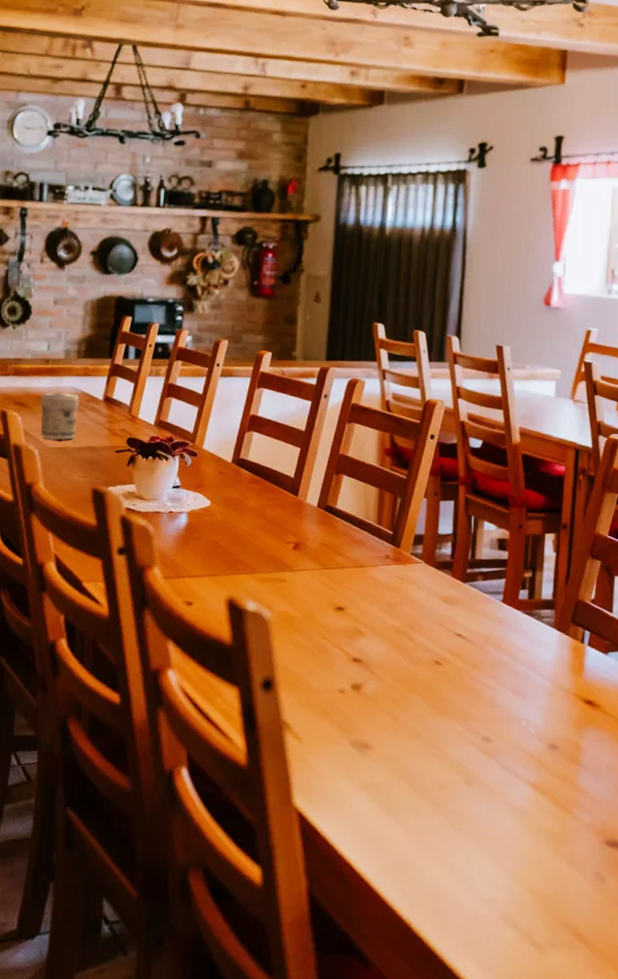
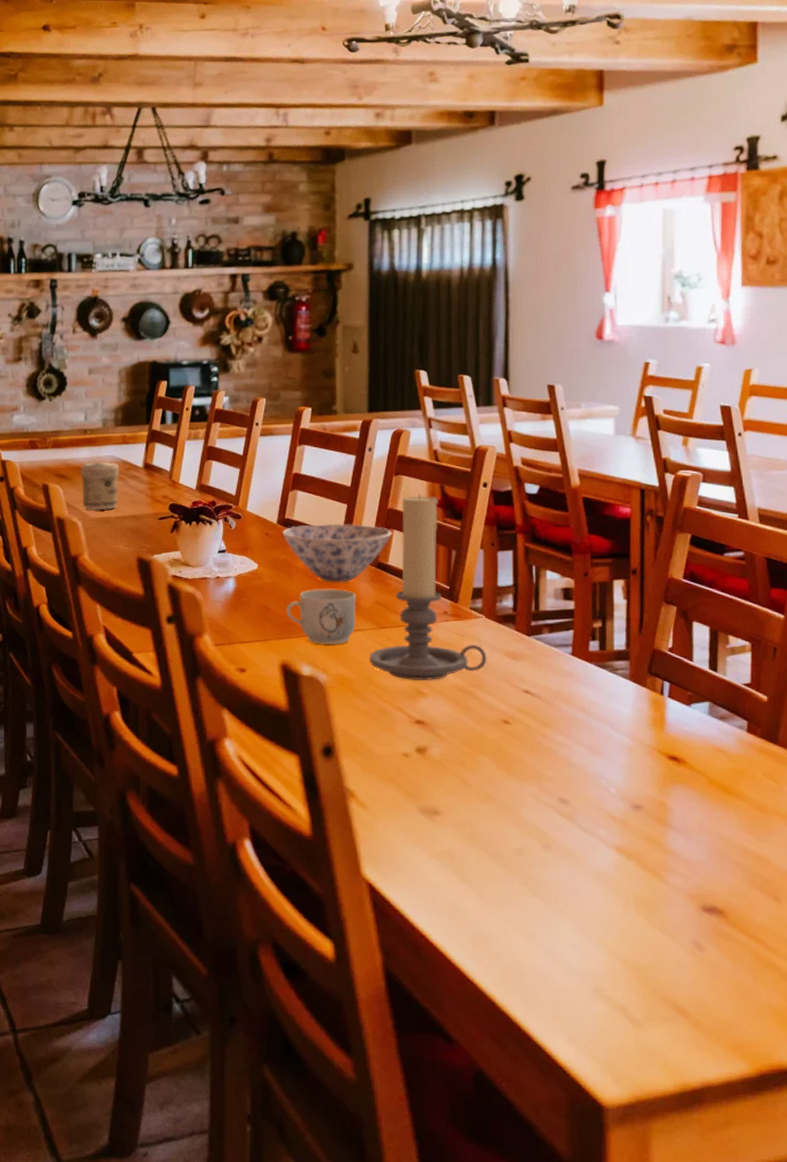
mug: none [235,528,303,583] -> present [286,589,356,645]
bowl: none [236,465,342,523] -> present [282,523,392,583]
candle holder: none [313,441,424,621] -> present [370,493,487,680]

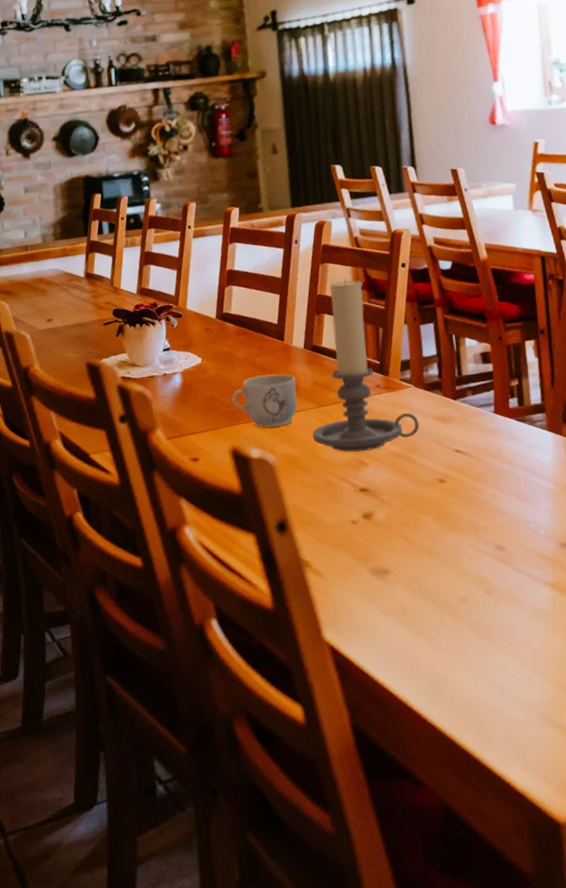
jar: present [81,461,119,511] -> none [25,274,63,323]
bowl: present [282,523,392,583] -> none [221,312,323,369]

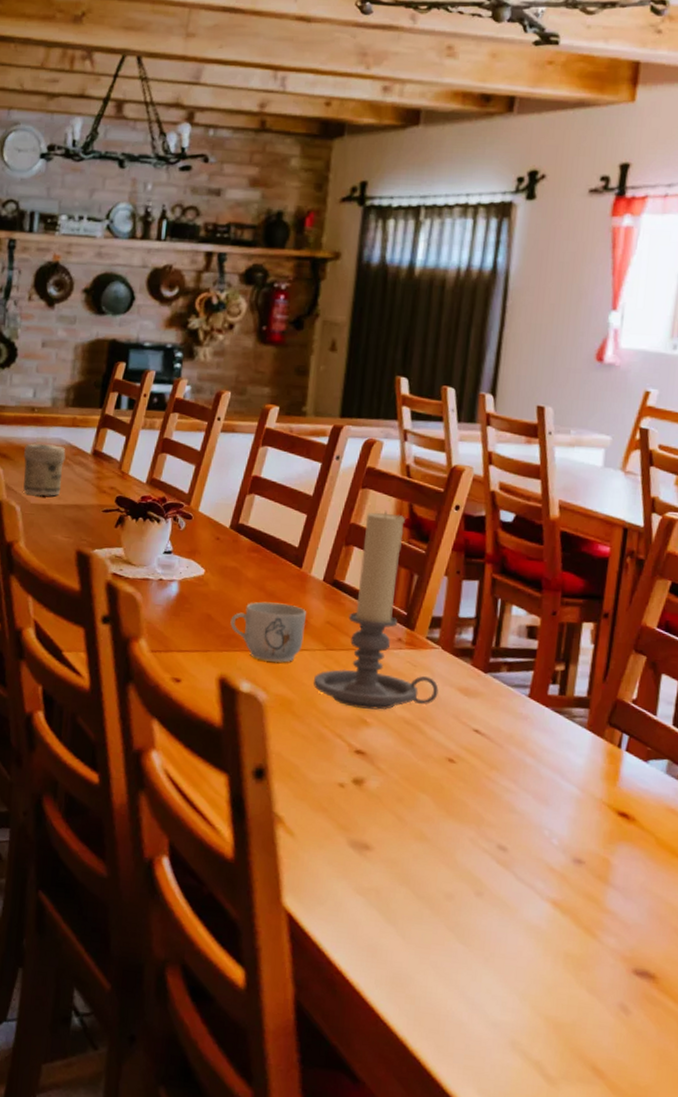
jar: none [25,274,63,323] -> present [23,443,66,497]

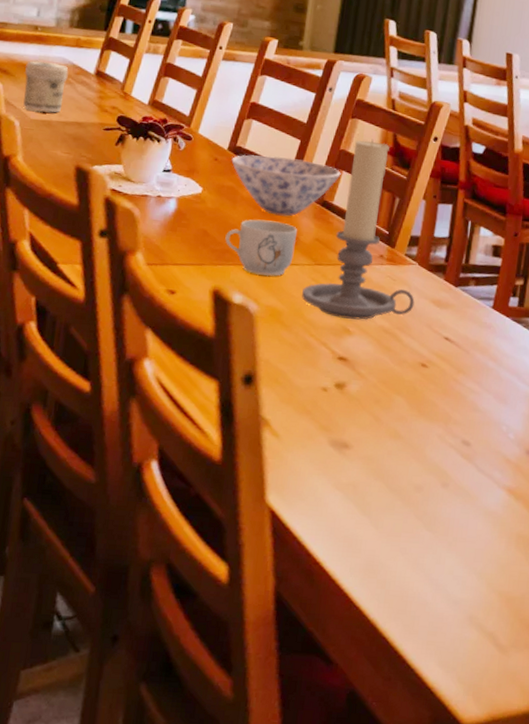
bowl: none [234,532,352,598] -> present [231,154,341,217]

